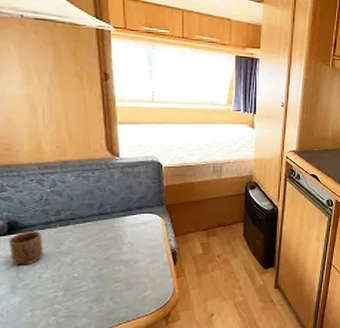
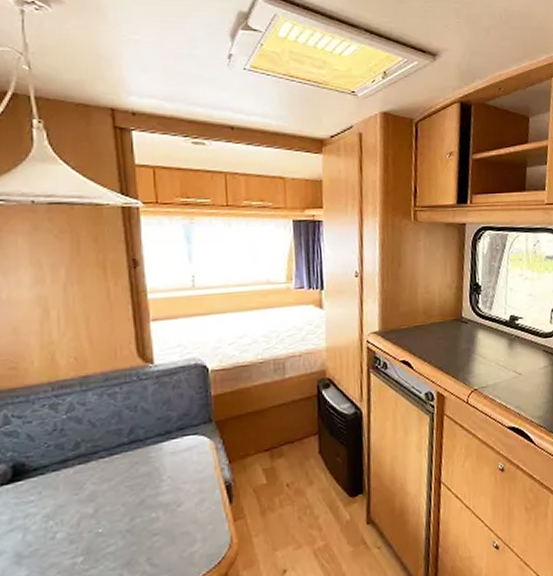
cup: present [8,231,43,266] -> none [12,474,58,525]

